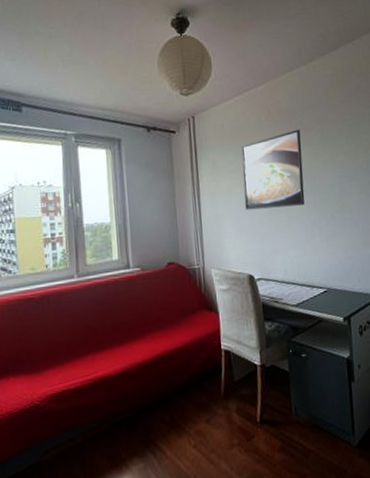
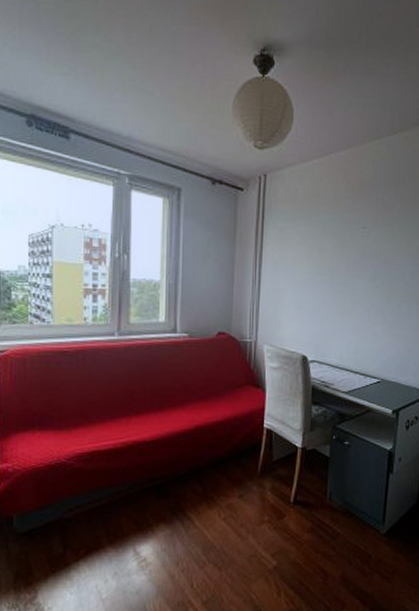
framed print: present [241,129,305,210] -> none [308,205,379,290]

